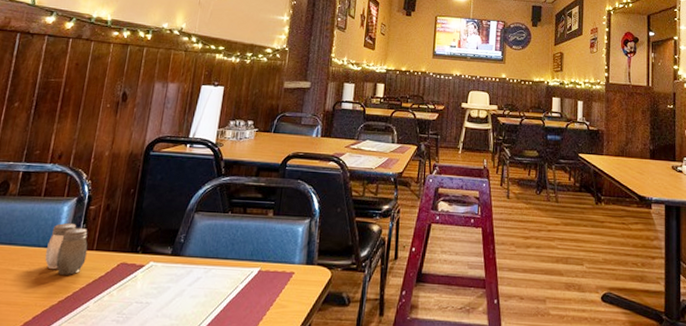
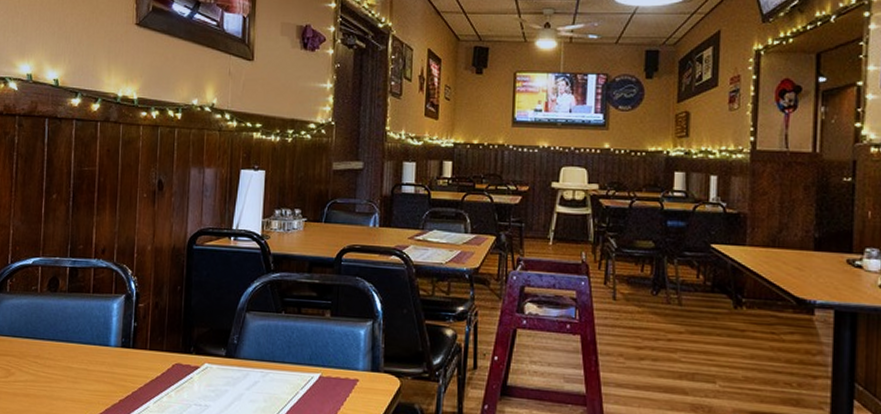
salt and pepper shaker: present [45,222,88,275] -> none [102,320,142,374]

